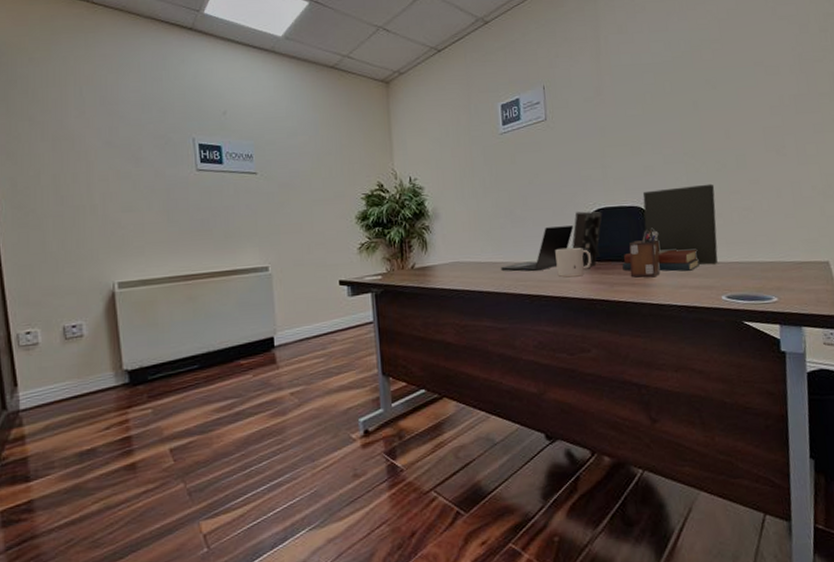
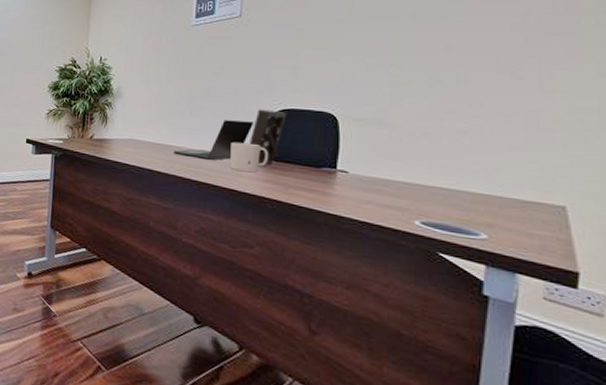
books: present [622,249,700,272] -> none [301,157,392,188]
desk organizer: present [629,229,661,278] -> none [309,137,348,188]
binder: present [642,183,718,265] -> none [333,98,424,186]

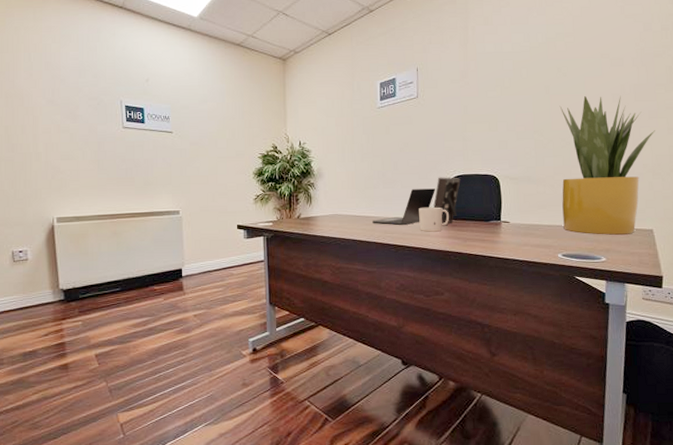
planter: none [425,25,577,209] -> present [559,95,655,235]

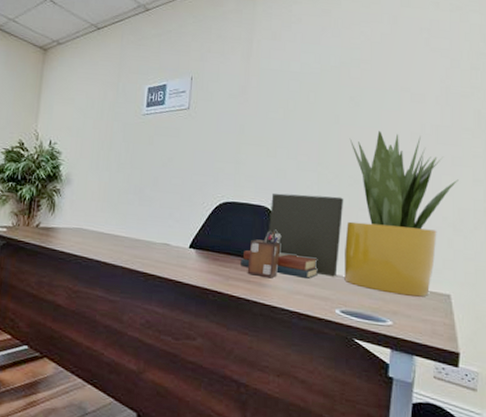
laptop: present [372,188,435,226] -> none [122,211,198,252]
mug: present [419,207,450,232] -> none [175,233,212,264]
picture frame: present [433,177,461,225] -> none [194,201,229,257]
books: none [475,212,541,232] -> present [240,249,318,279]
desk organizer: none [481,195,508,236] -> present [247,230,282,279]
binder: none [496,158,559,228] -> present [269,193,344,277]

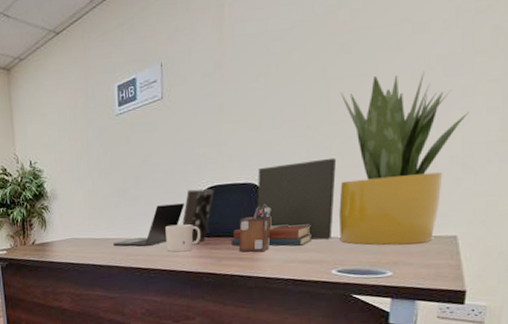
laptop: none [122,211,198,252] -> present [113,203,184,247]
mug: none [175,233,212,264] -> present [165,223,202,252]
picture frame: none [194,201,229,257] -> present [182,188,214,243]

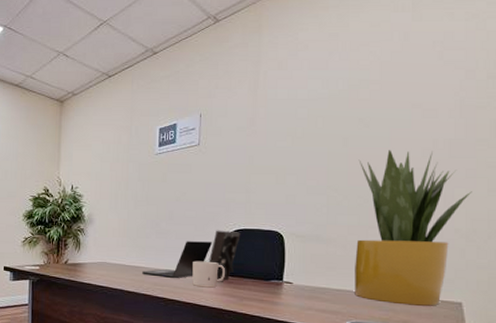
books: present [231,225,311,247] -> none [254,272,328,295]
desk organizer: present [238,205,272,253] -> none [260,253,292,297]
binder: present [257,157,337,240] -> none [280,217,354,292]

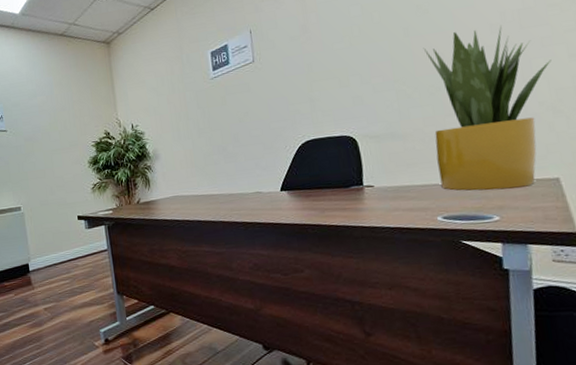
laptop: present [142,241,212,279] -> none [216,158,283,202]
mug: present [192,260,226,288] -> none [266,177,303,206]
picture frame: present [209,230,241,281] -> none [282,143,312,195]

